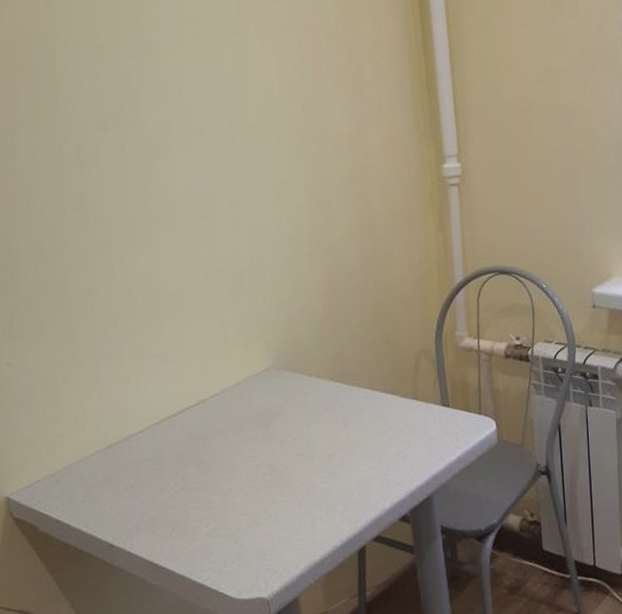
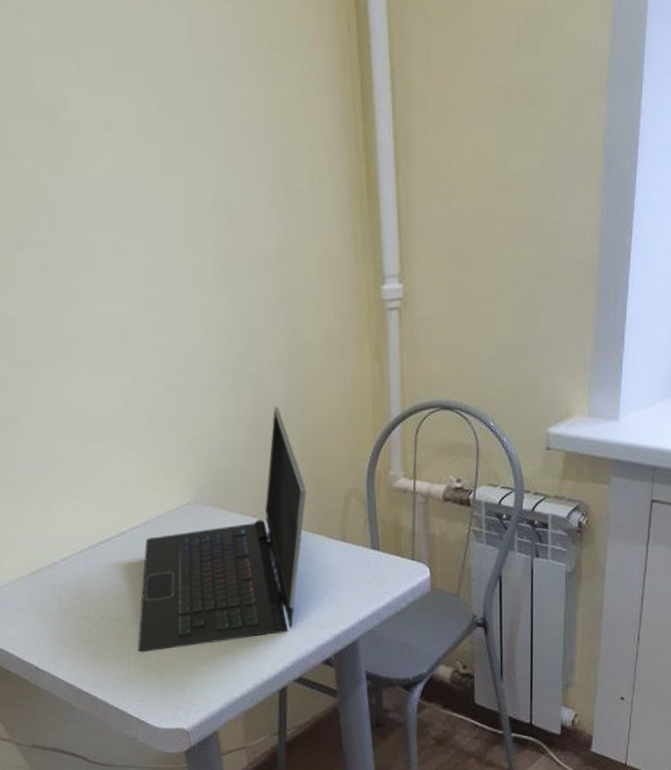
laptop computer: none [217,274,380,522] -> present [138,406,306,653]

